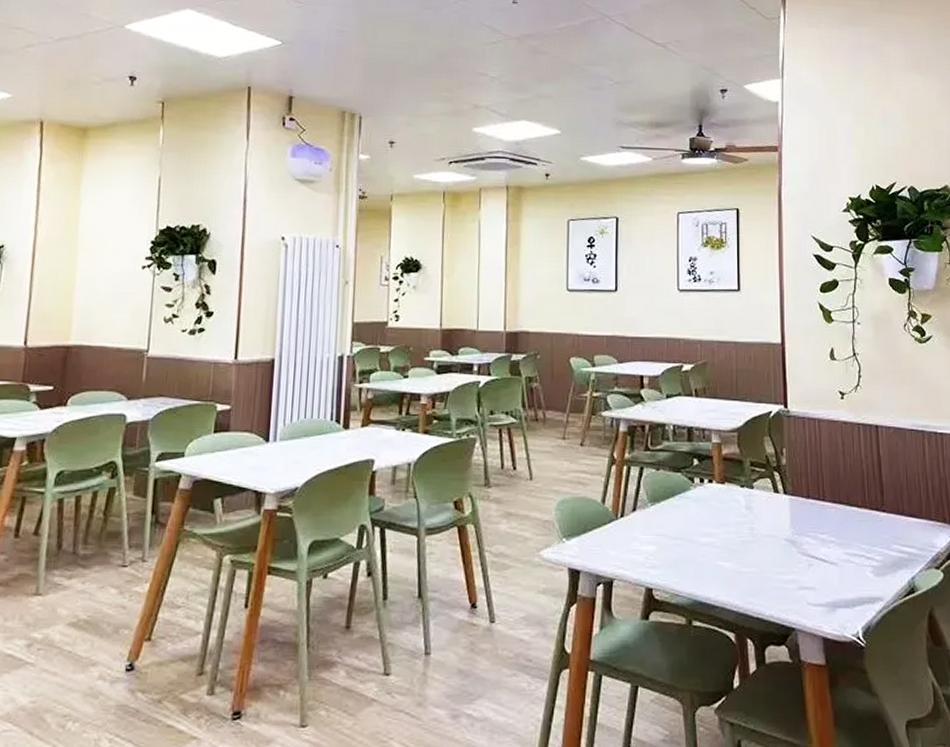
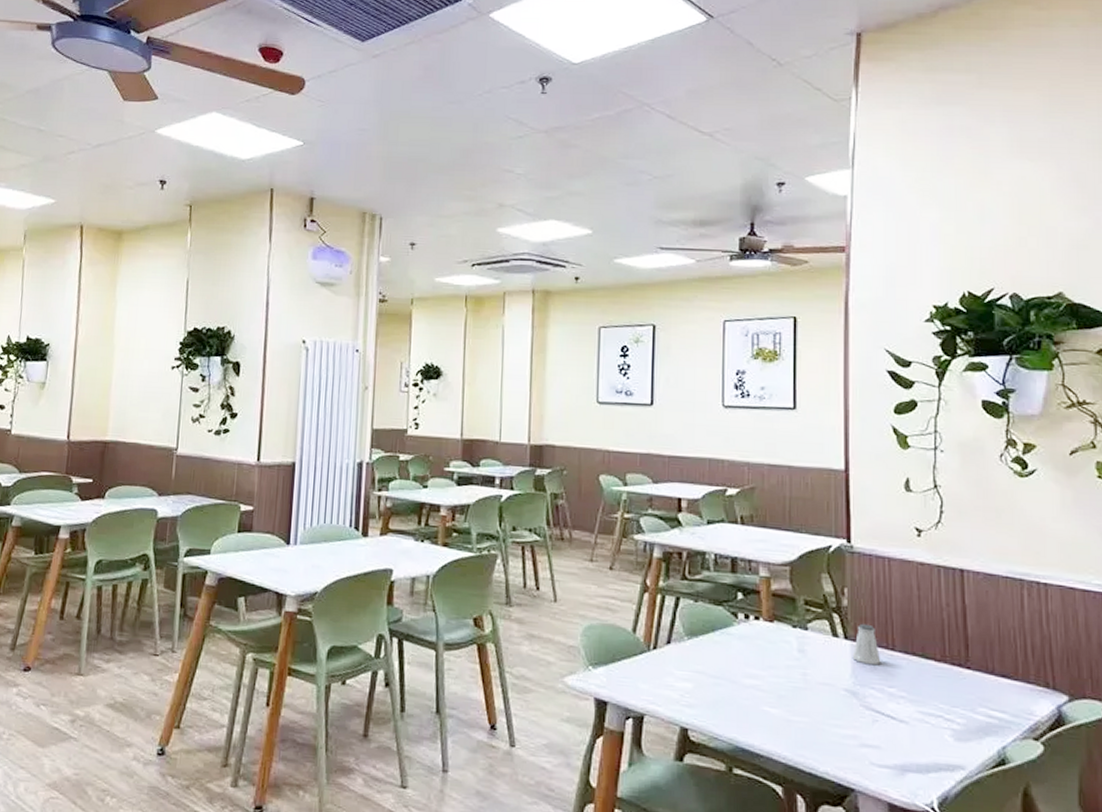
saltshaker: none [790,479,814,516] -> present [852,623,881,665]

